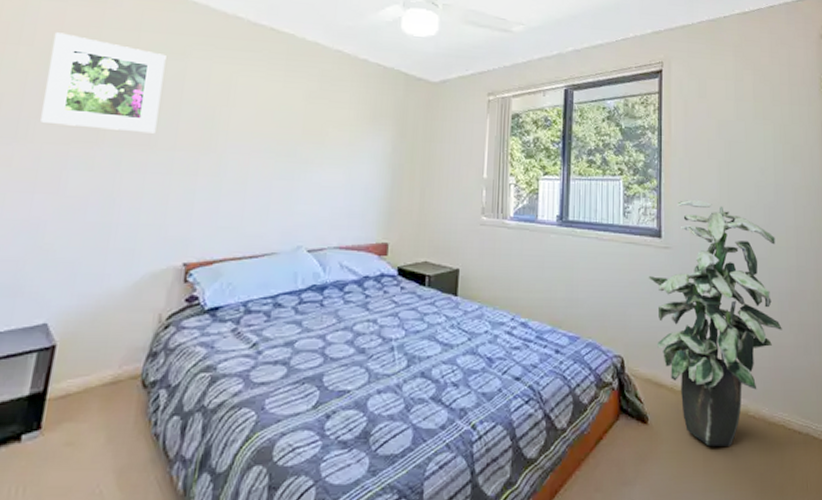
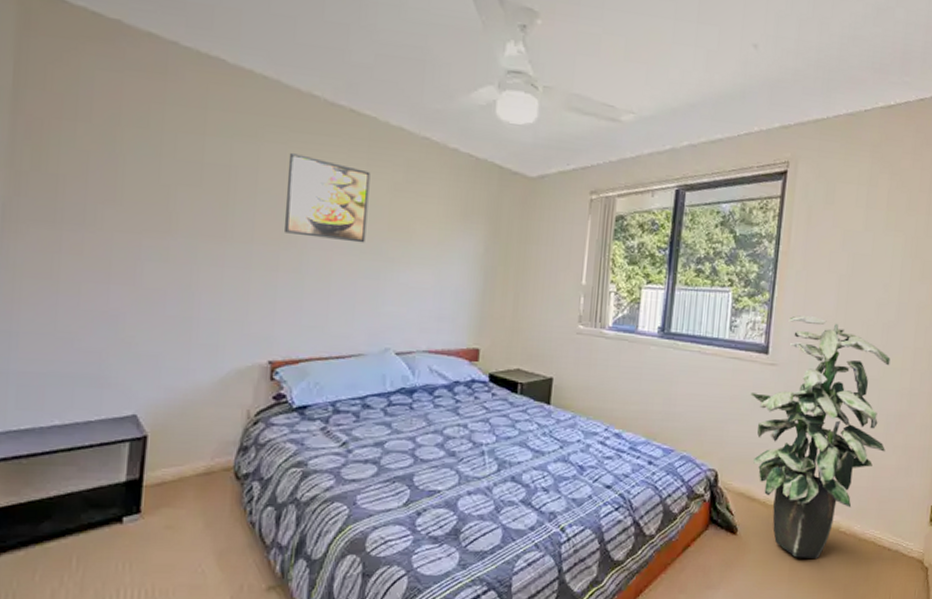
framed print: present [40,32,166,134] -> none [108,108,237,225]
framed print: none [205,68,288,147] -> present [283,153,370,243]

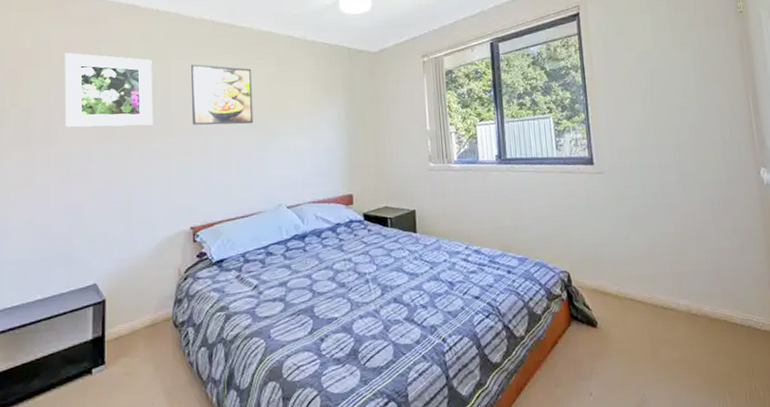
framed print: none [108,108,237,225] -> present [64,53,153,128]
indoor plant: present [750,315,891,558] -> none [585,127,717,343]

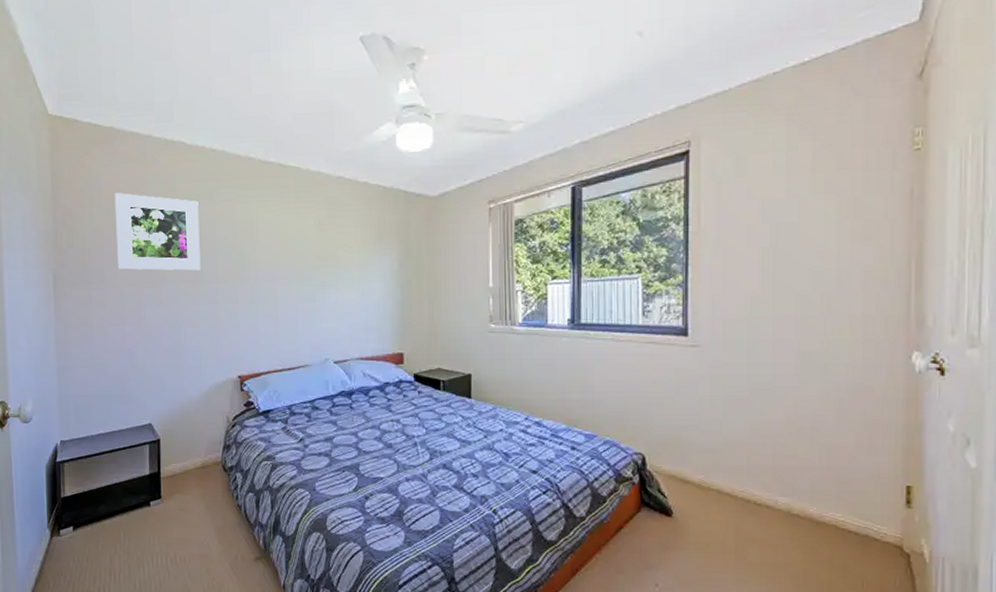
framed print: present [190,64,253,125] -> none [236,207,301,273]

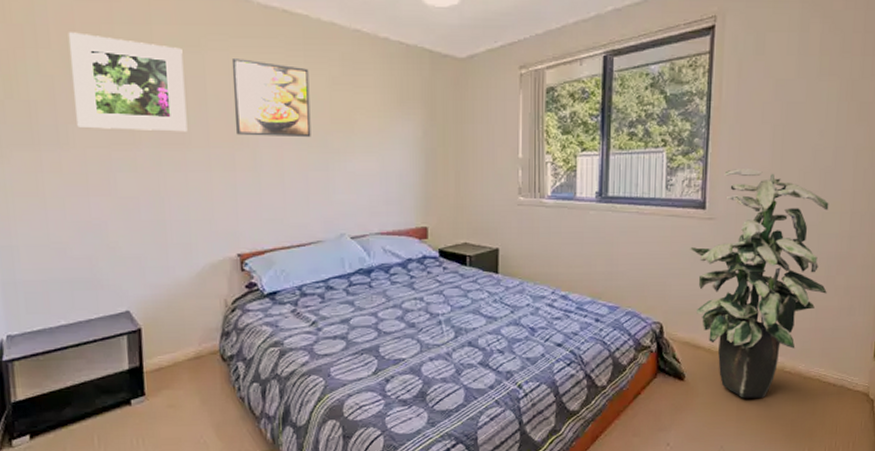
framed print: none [236,207,301,273] -> present [231,59,311,138]
indoor plant: none [672,294,839,542] -> present [690,169,829,398]

